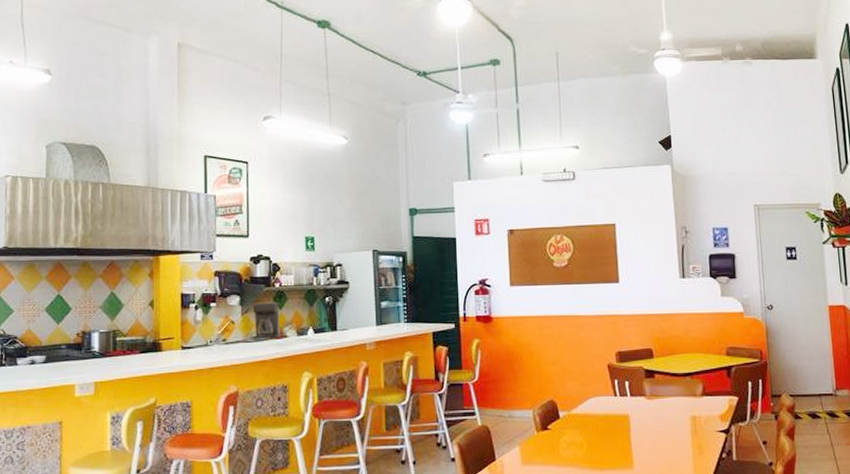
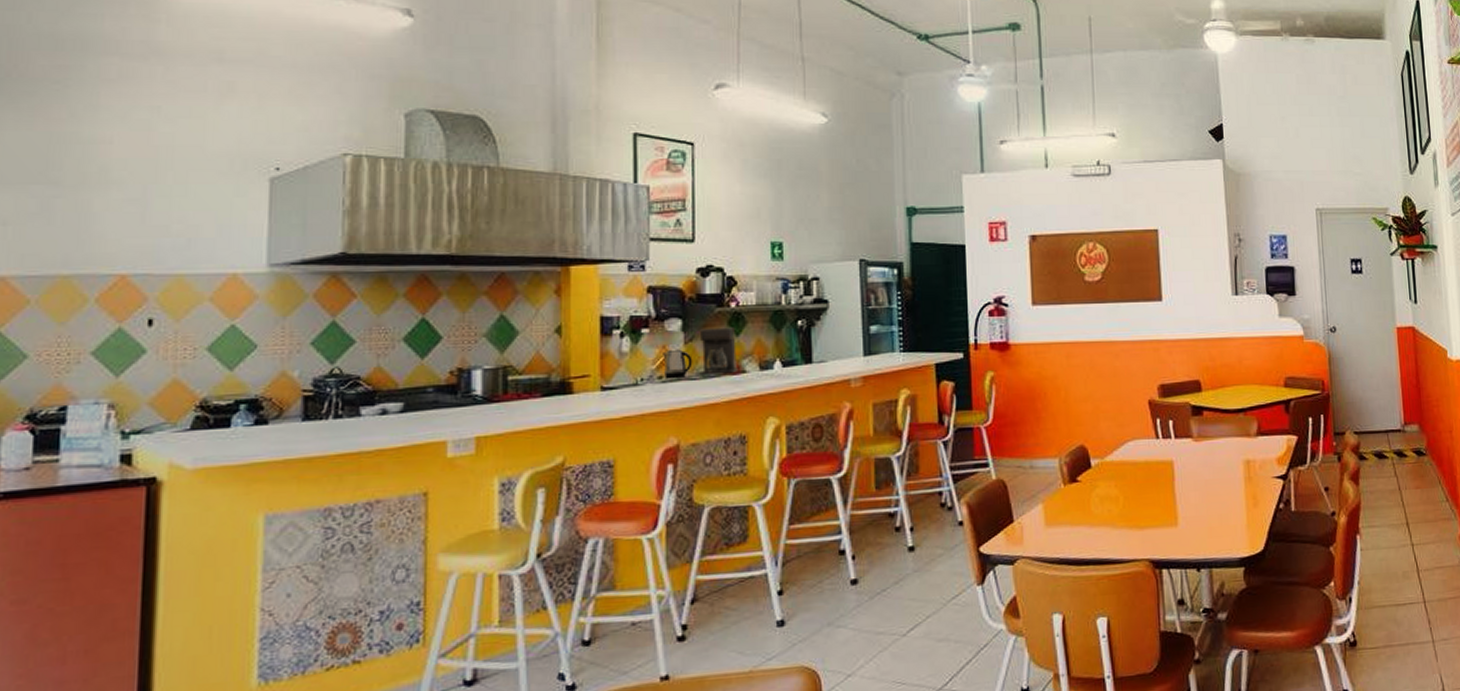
kettle: none [226,319,248,342] -> present [663,349,693,380]

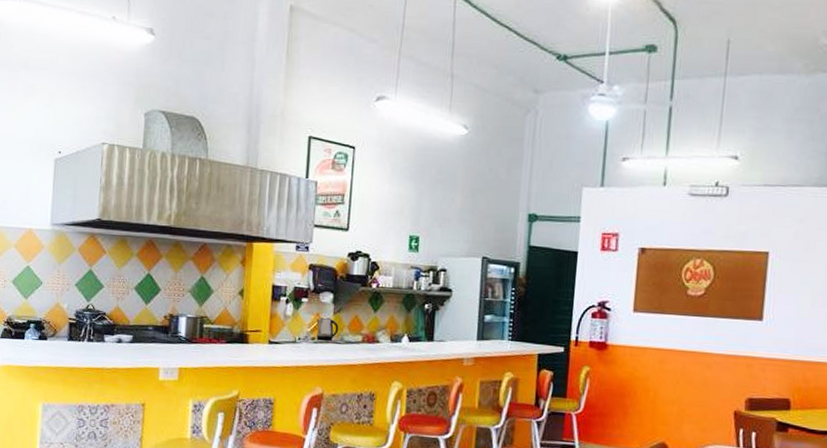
coffee maker: present [699,327,738,377] -> none [343,303,374,343]

